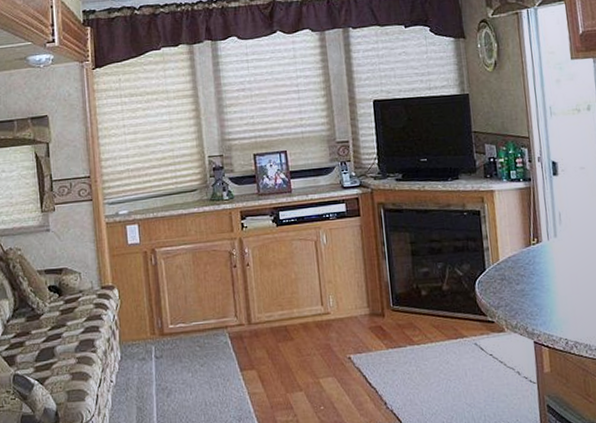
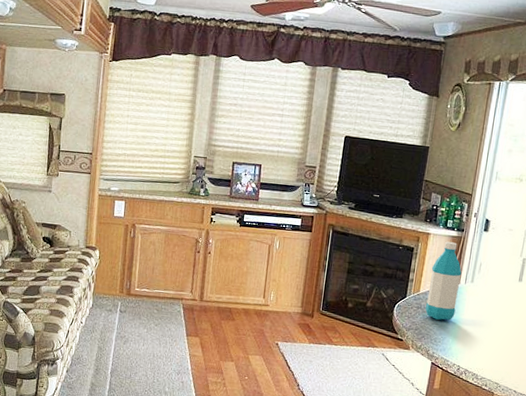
water bottle: none [505,195,546,289] -> present [425,241,462,320]

